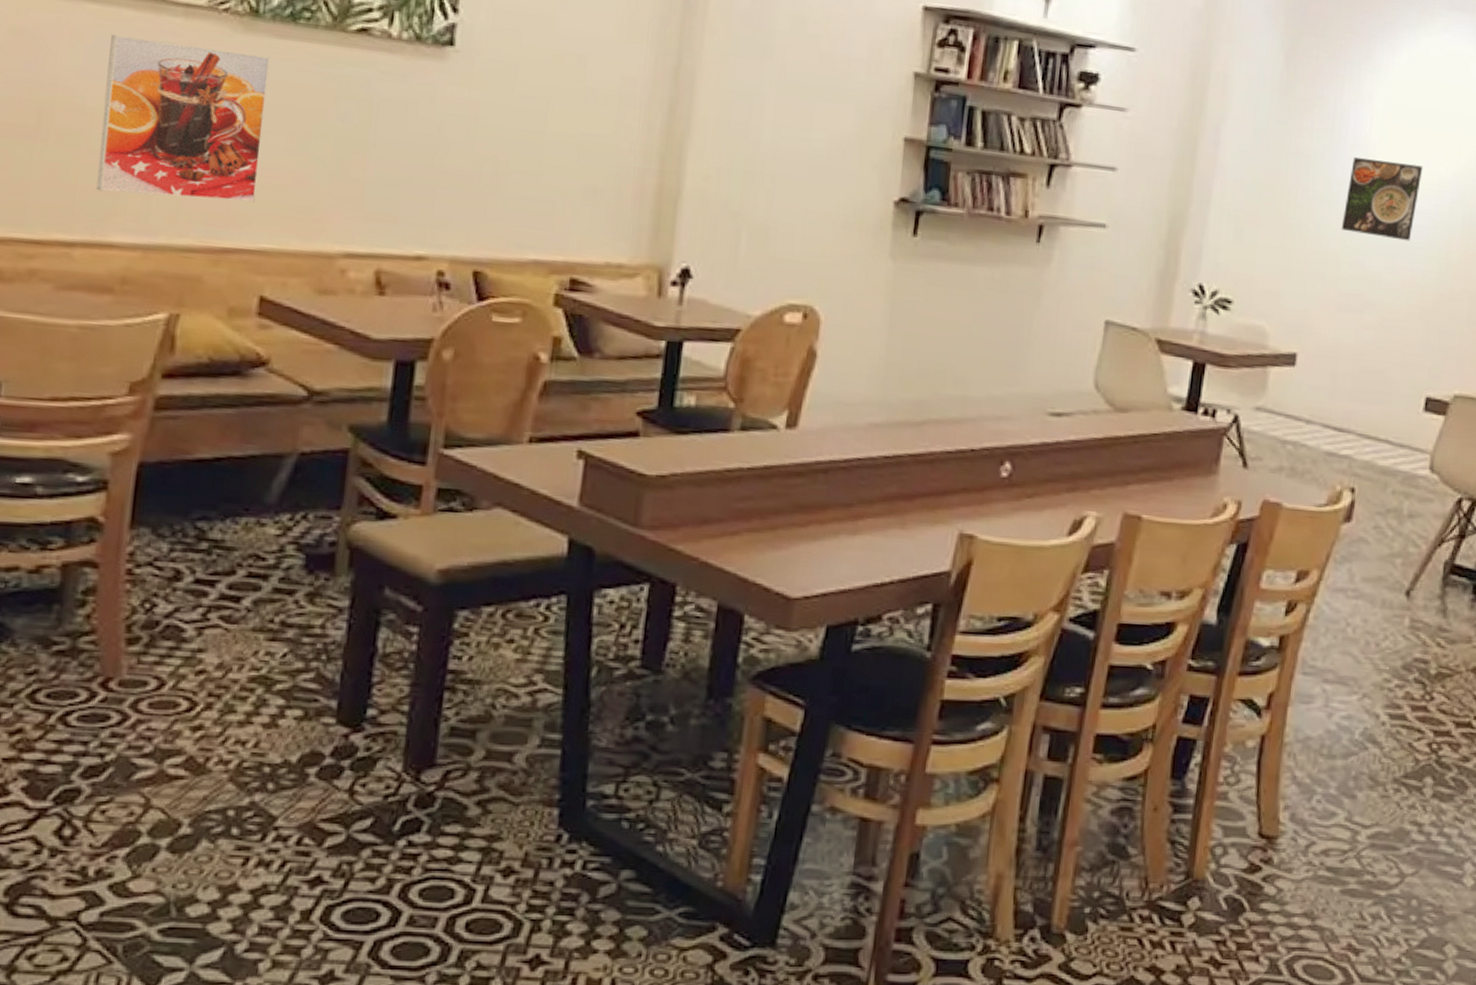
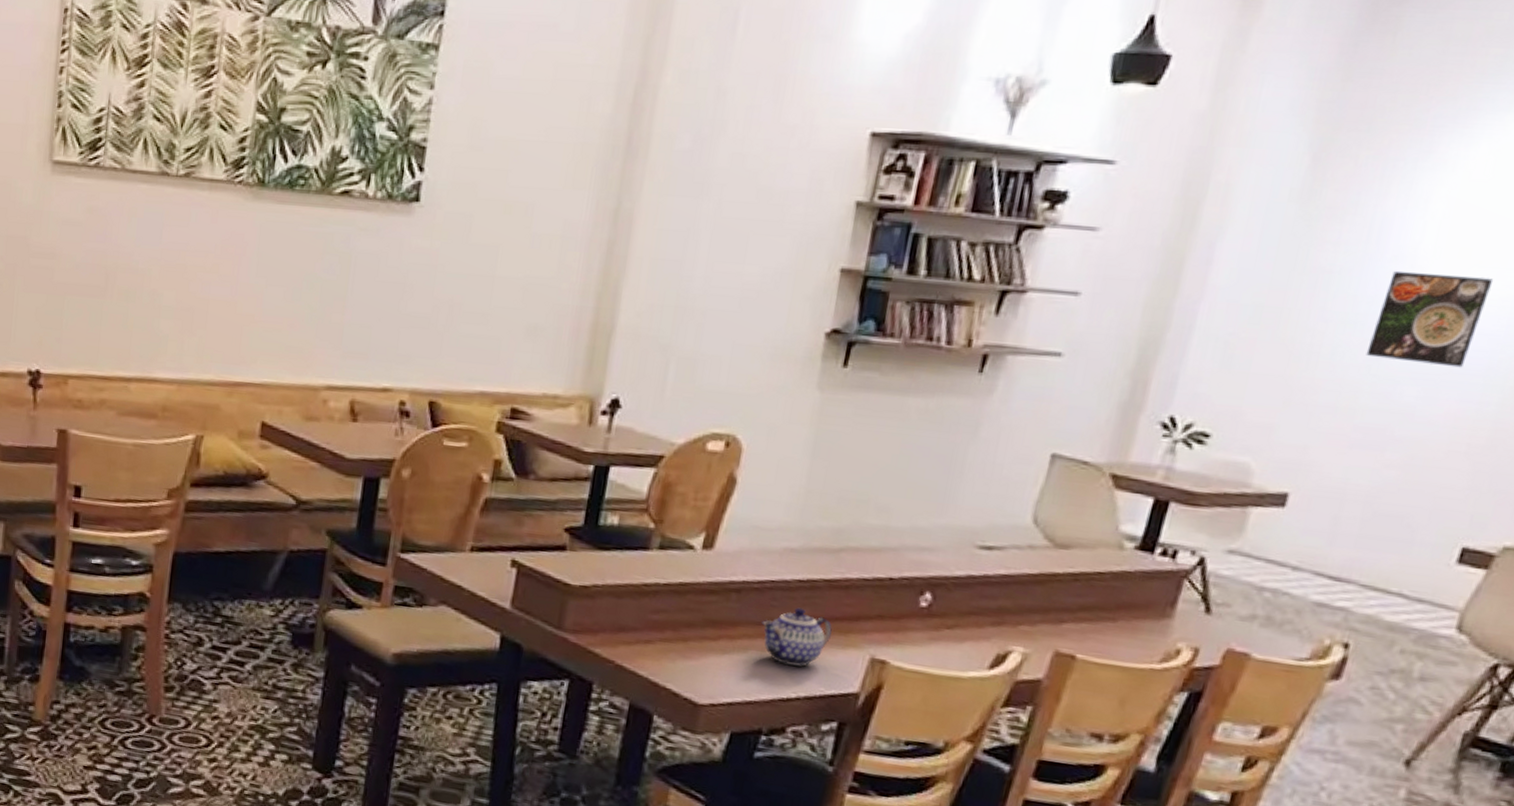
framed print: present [96,34,270,202] -> none [146,208,272,344]
teapot: none [851,485,921,548] -> present [761,607,832,667]

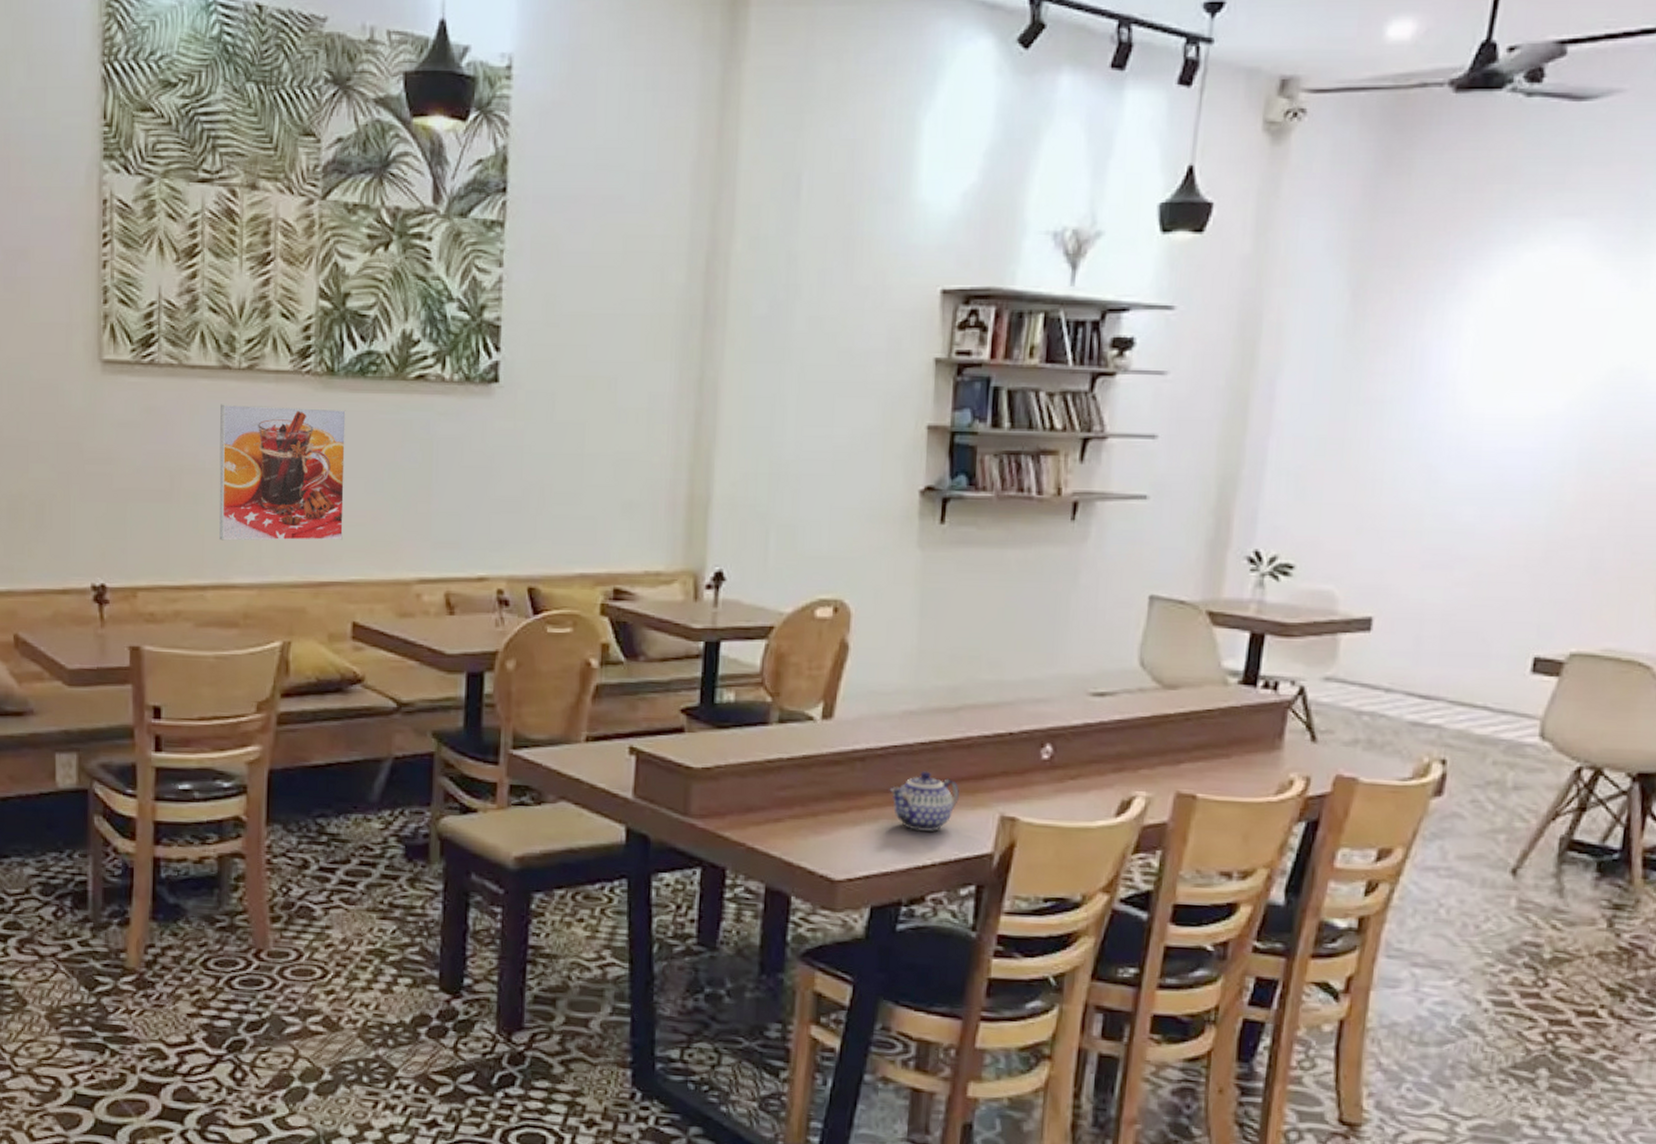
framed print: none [146,208,272,344] -> present [219,404,346,541]
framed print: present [1366,270,1494,368] -> none [1424,396,1527,486]

